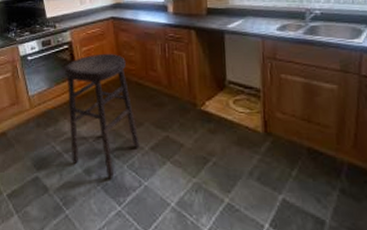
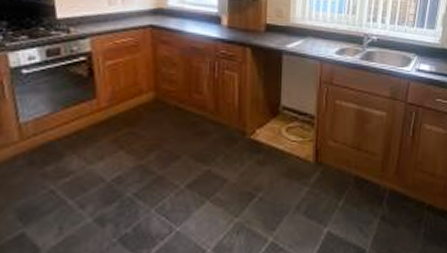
stool: present [64,53,140,180] -> none [77,69,174,229]

